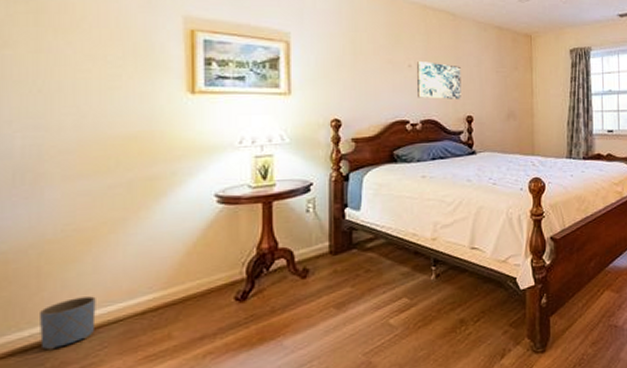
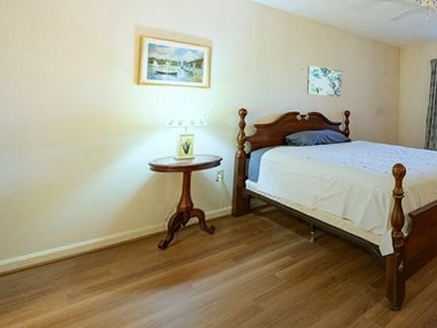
planter: present [40,296,96,350] -> none [15,237,57,276]

